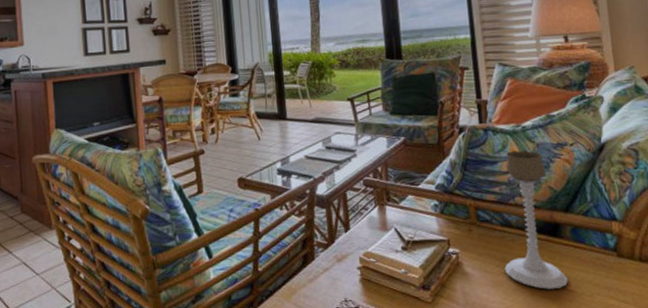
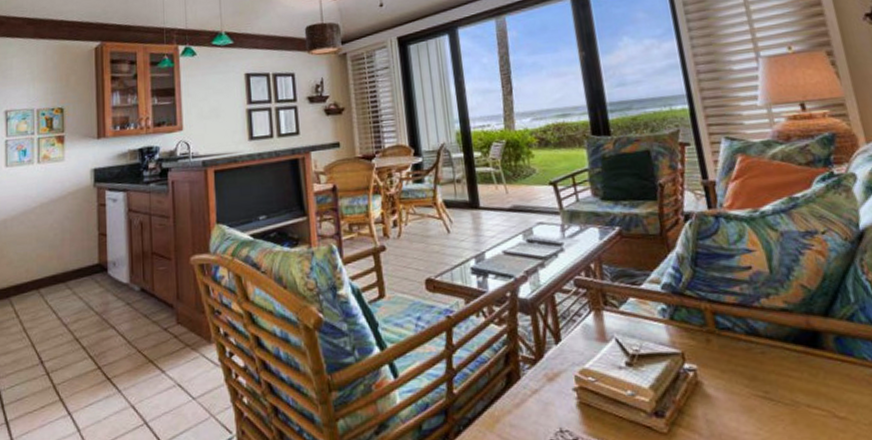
candle holder: present [504,150,568,289] -> none [744,240,838,416]

